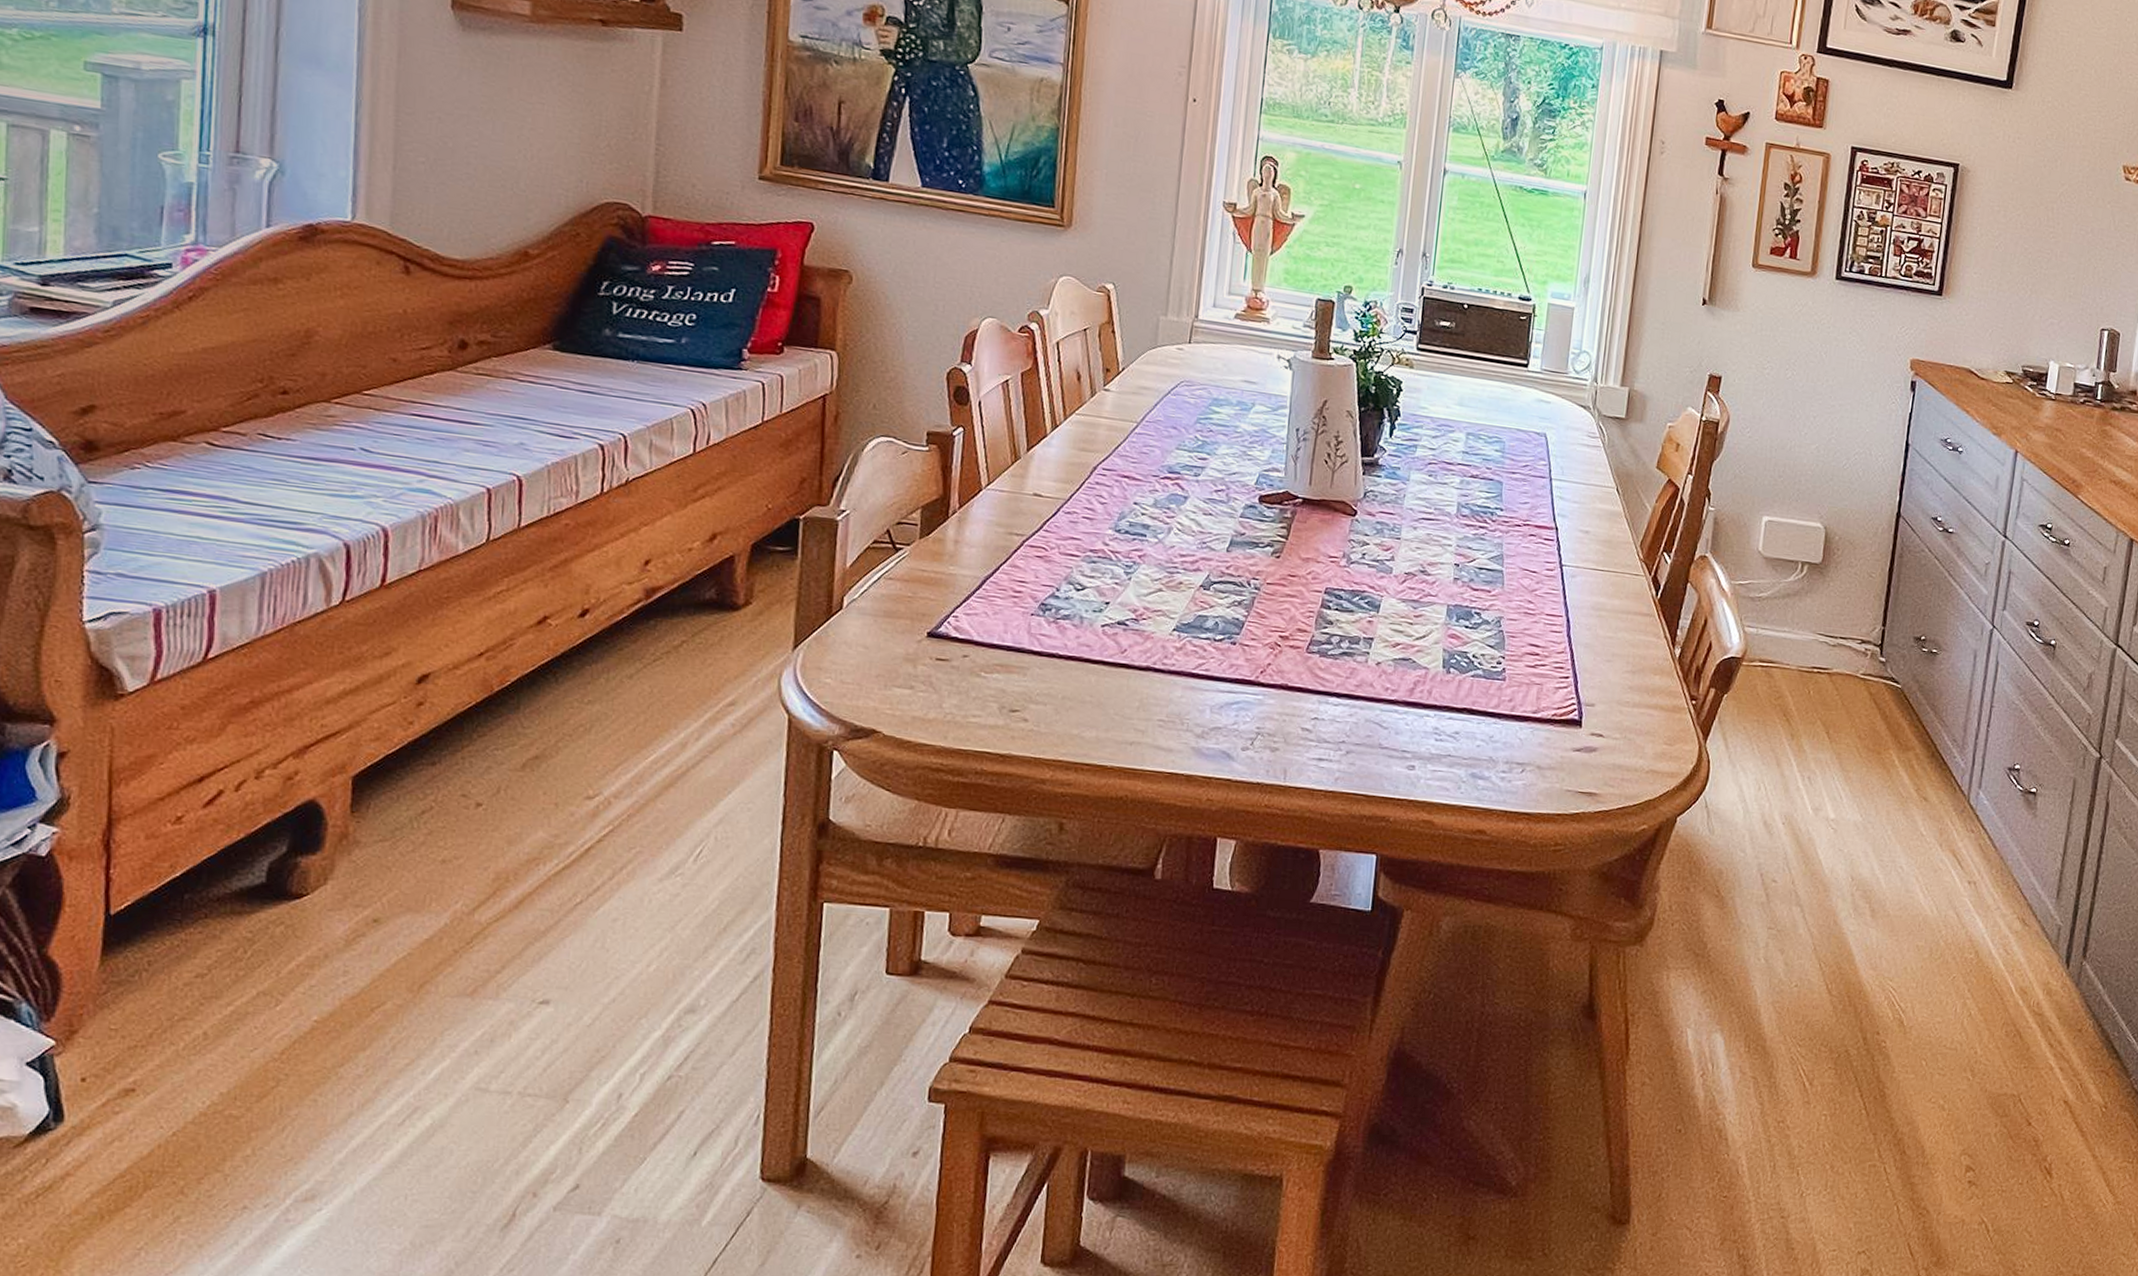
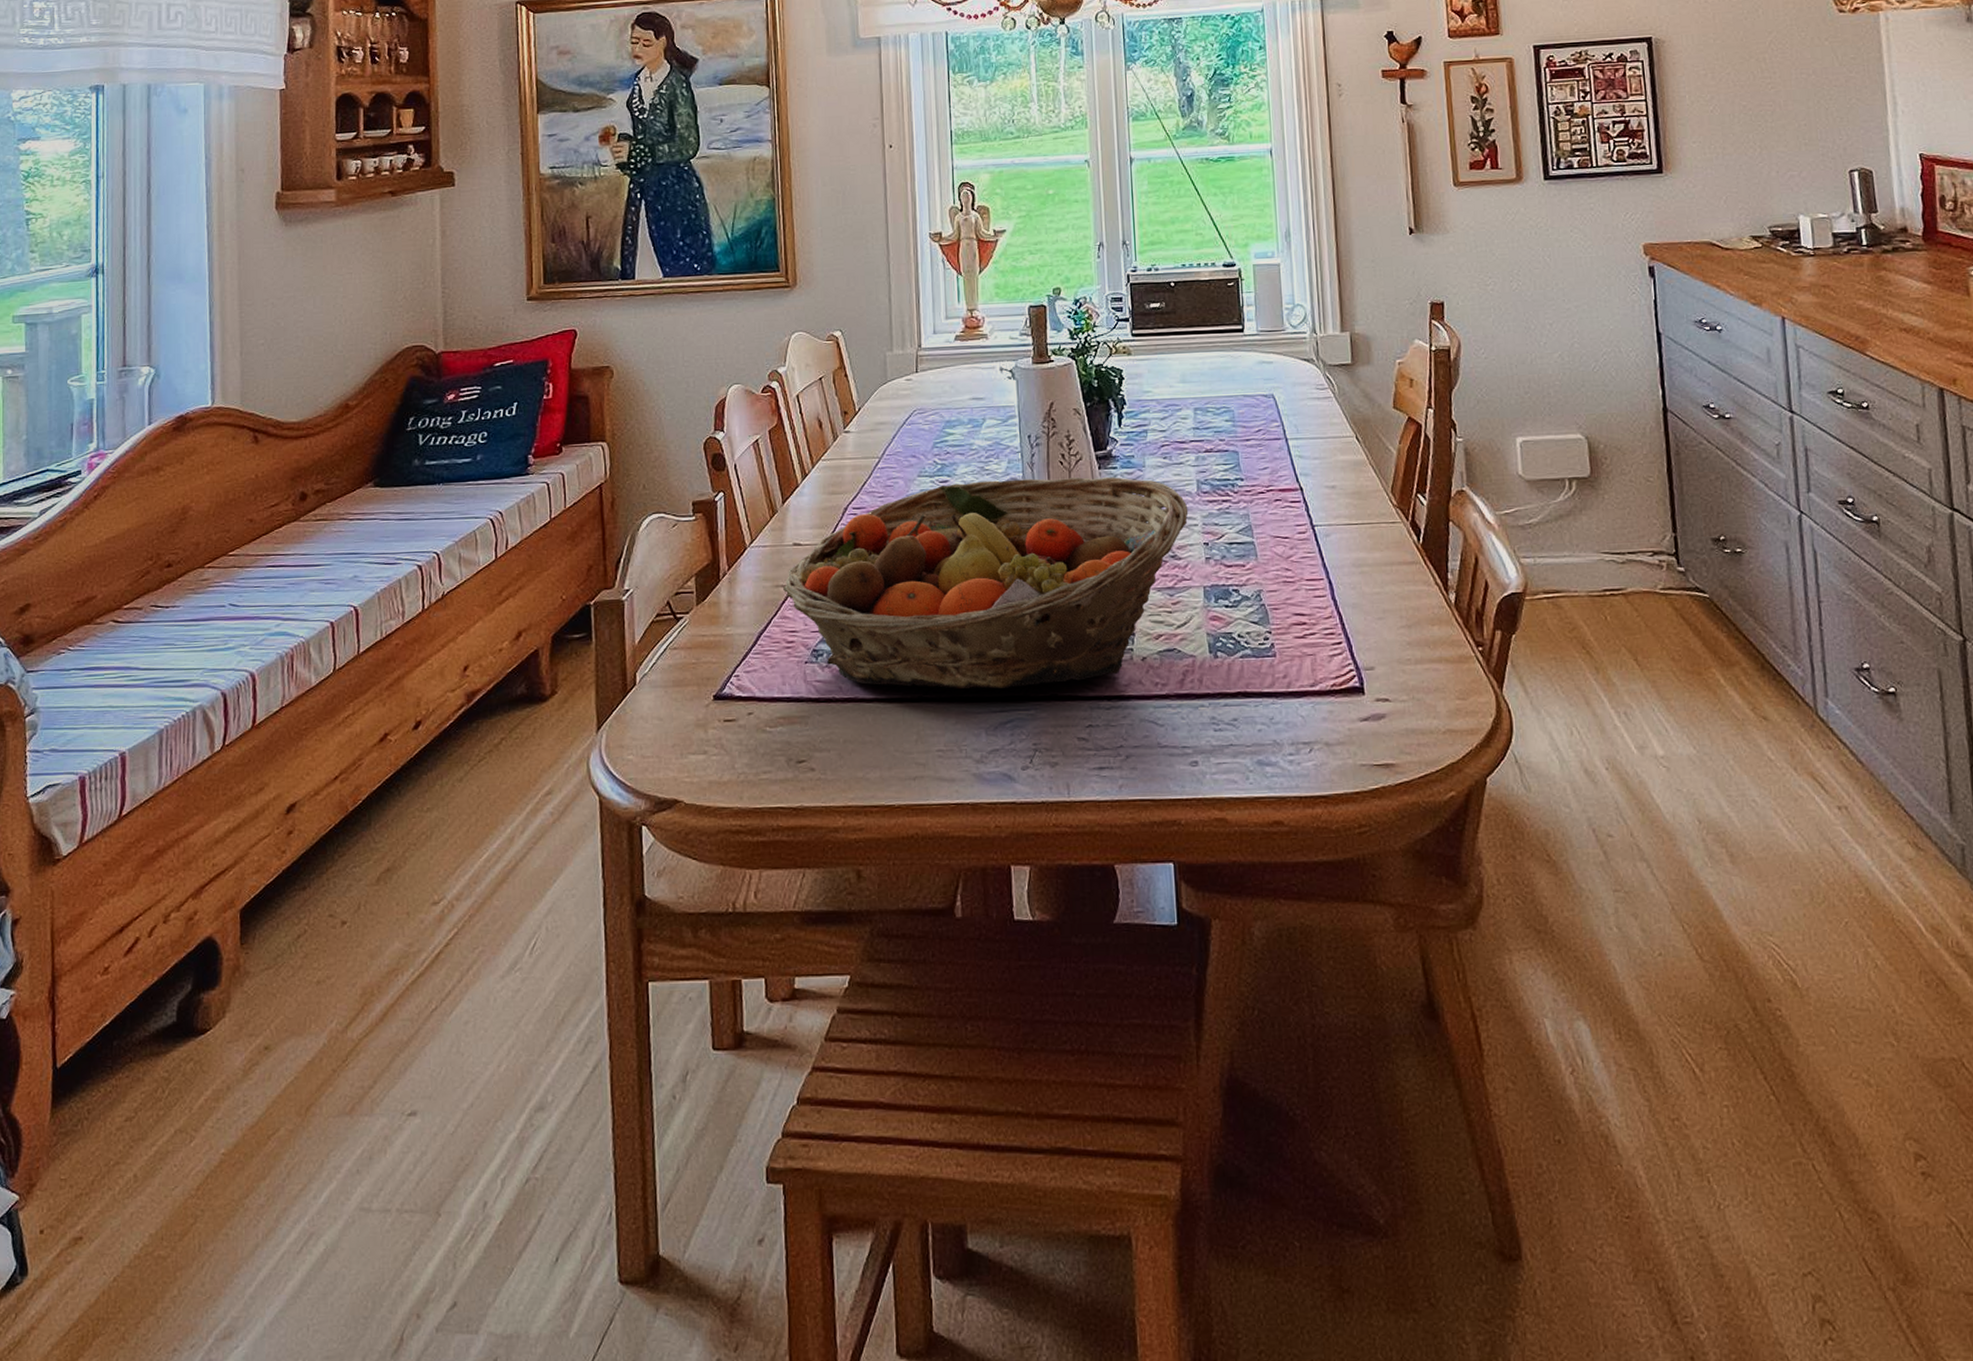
fruit basket: none [1017,462,1445,675] -> present [783,477,1189,689]

